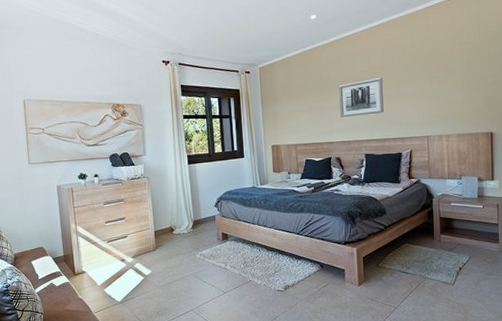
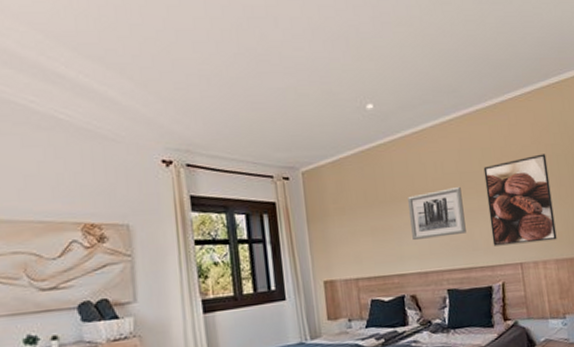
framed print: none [402,50,461,123] -> present [483,153,557,246]

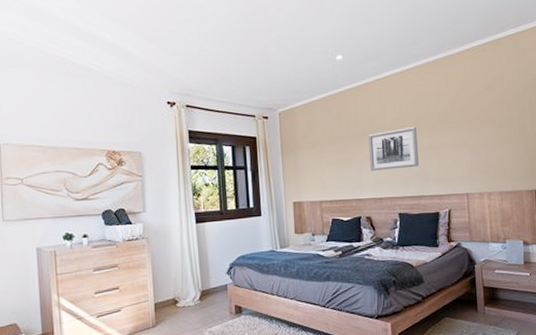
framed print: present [483,153,557,246] -> none [438,98,503,179]

